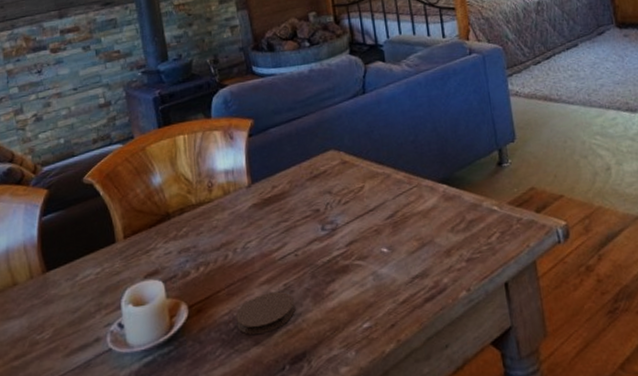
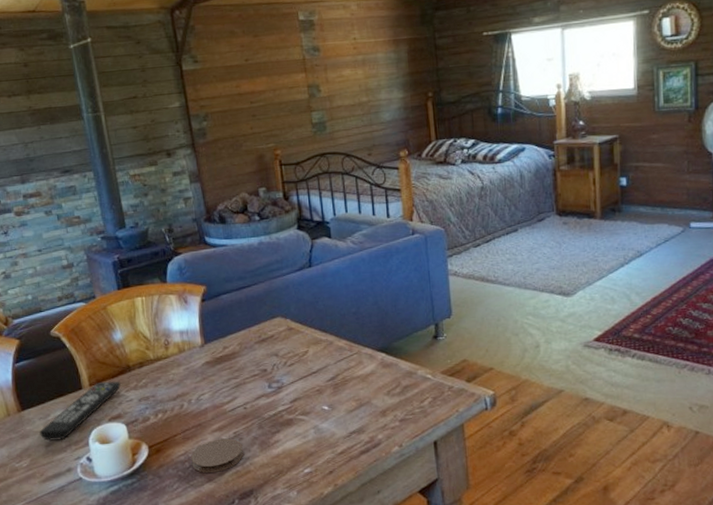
remote control: none [65,232,159,306] -> present [39,381,121,441]

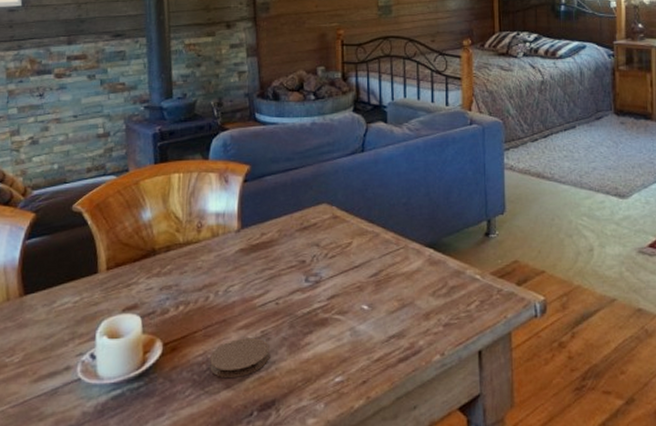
remote control: present [39,381,121,441] -> none [40,265,142,333]

